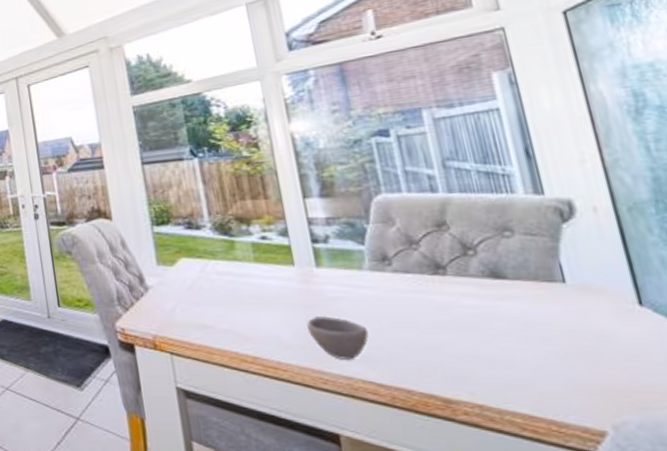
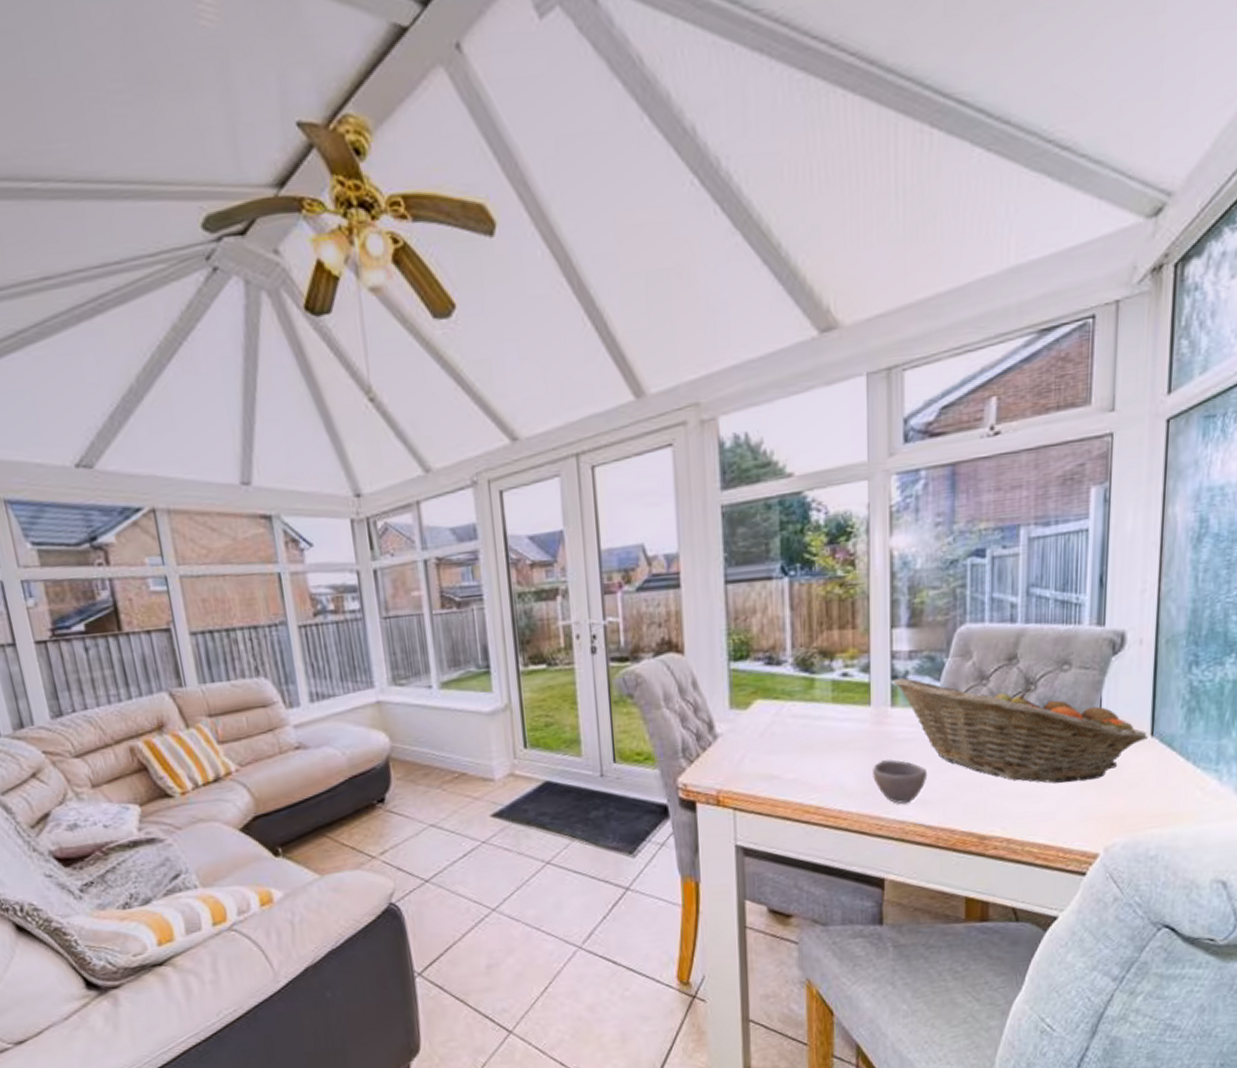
fruit basket: none [314,241,637,350] -> present [893,677,1149,784]

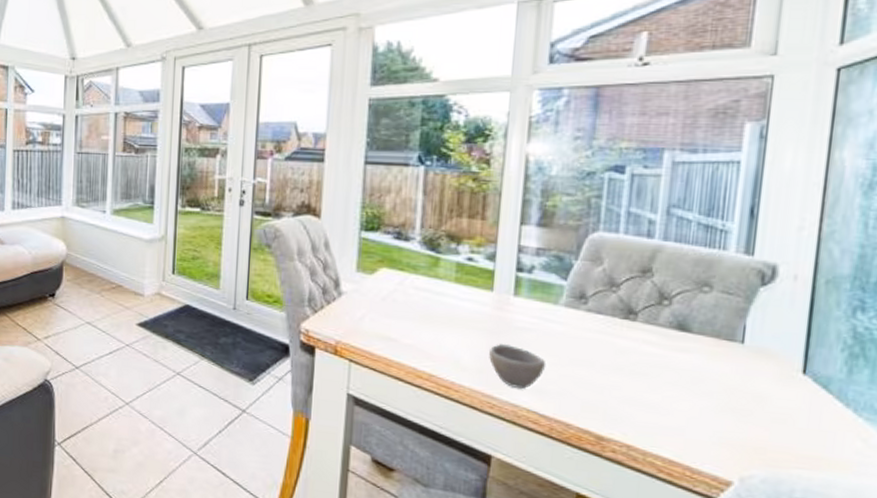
fruit basket: present [893,677,1149,784] -> none [518,270,800,406]

